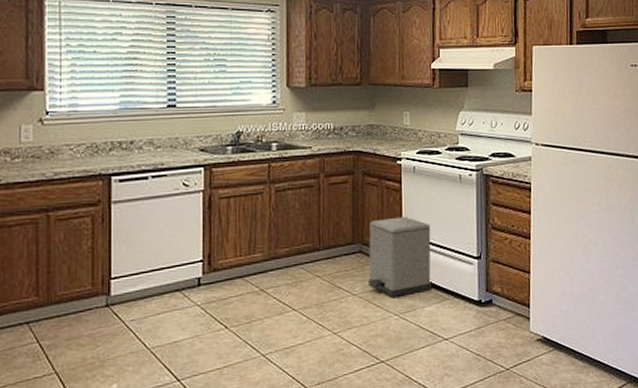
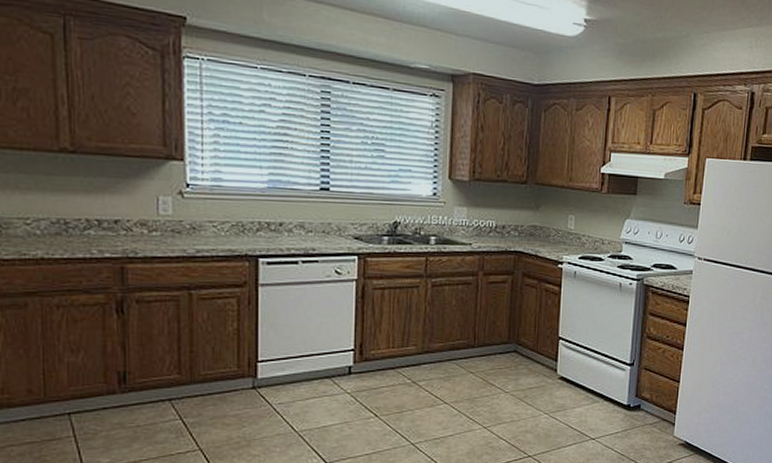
trash can: present [367,216,431,297] -> none [520,320,587,397]

